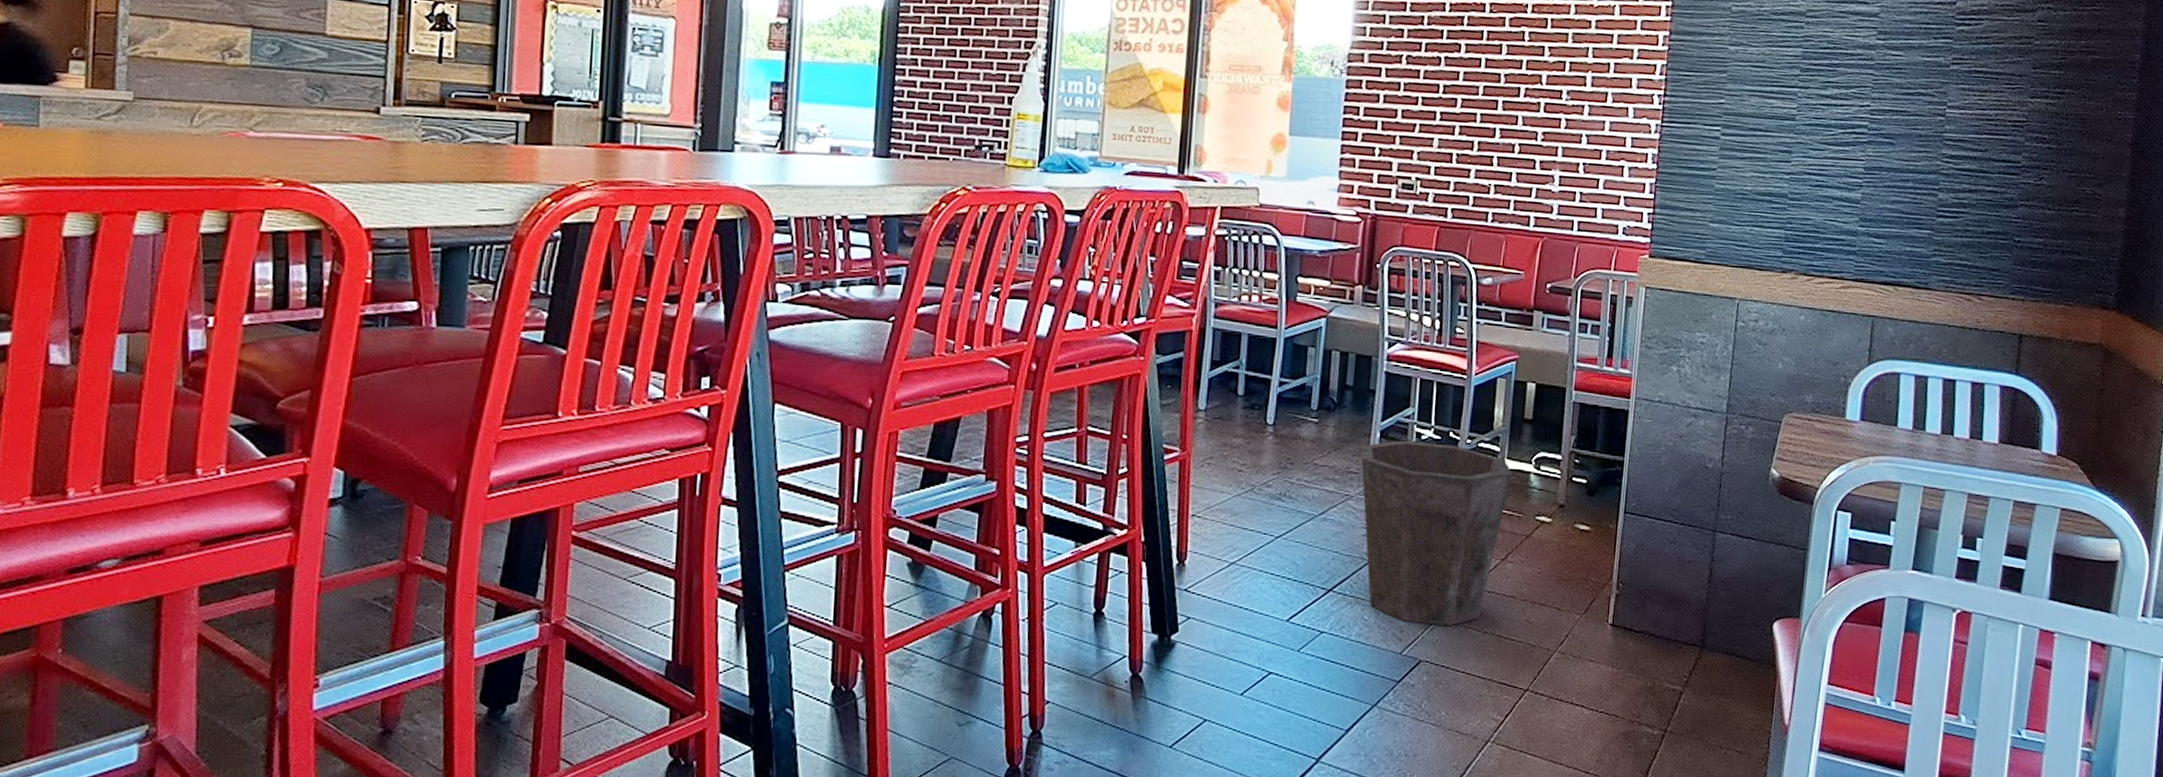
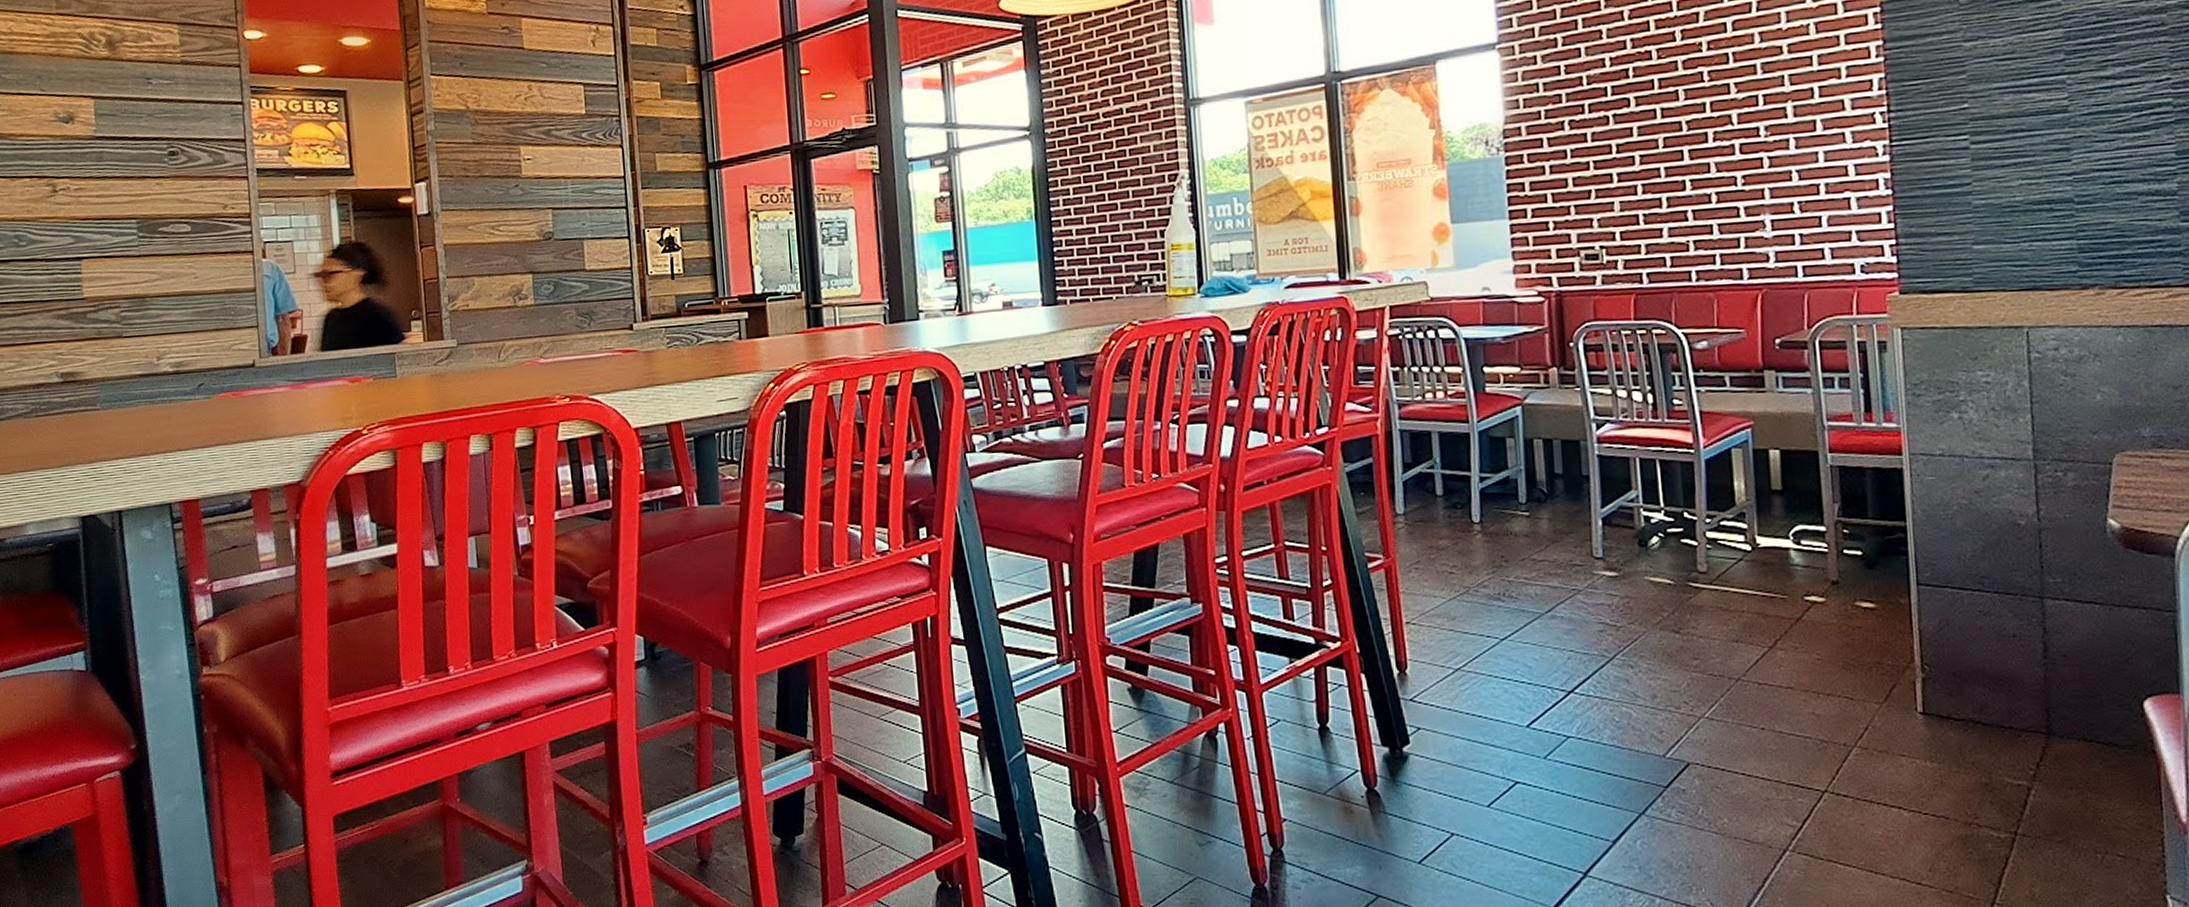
waste bin: present [1360,440,1512,627] -> none [1581,526,1767,725]

